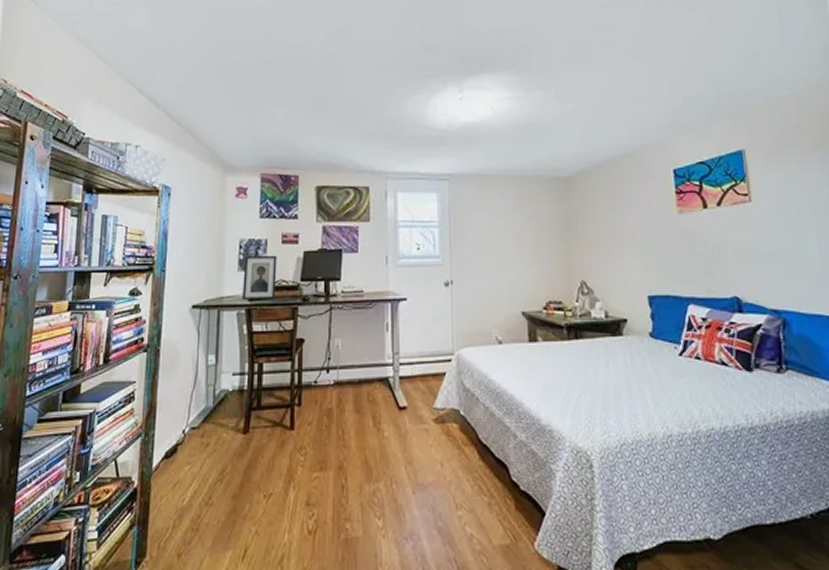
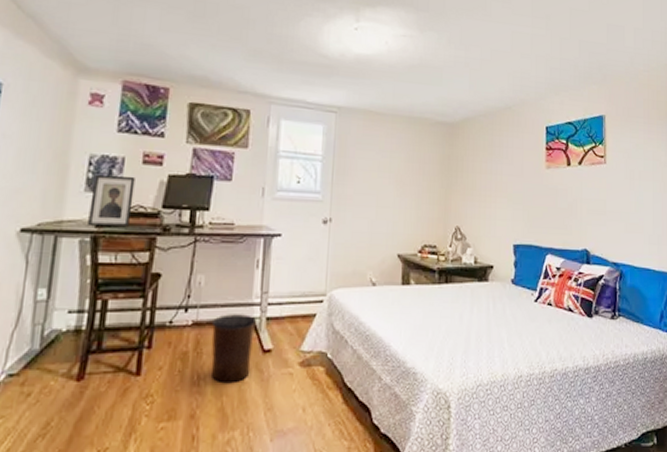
waste bin: none [352,374,390,438] -> present [211,314,256,384]

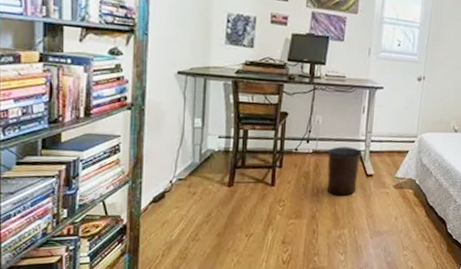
picture frame: present [88,174,135,227] -> none [229,30,265,74]

